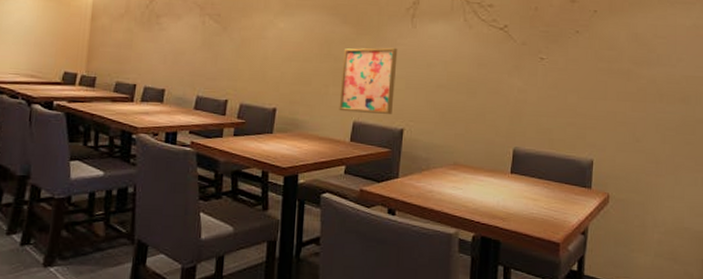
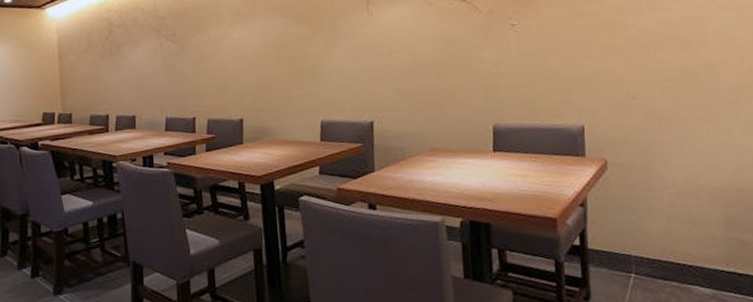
wall art: present [339,47,398,114] -> none [301,39,360,112]

